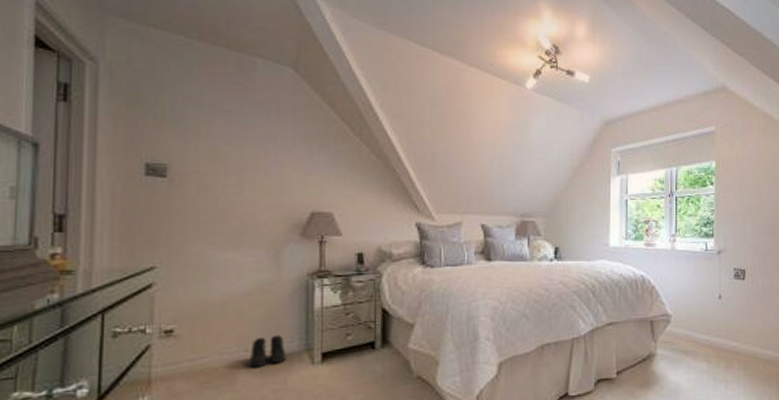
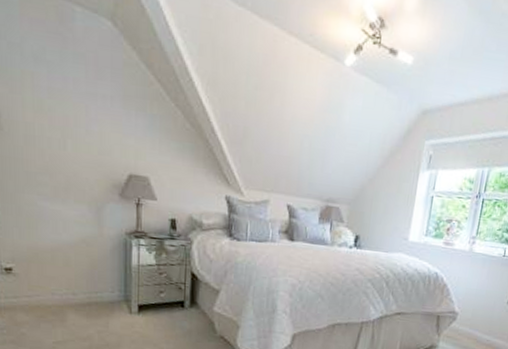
boots: present [250,334,286,368] -> none [78,284,108,310]

